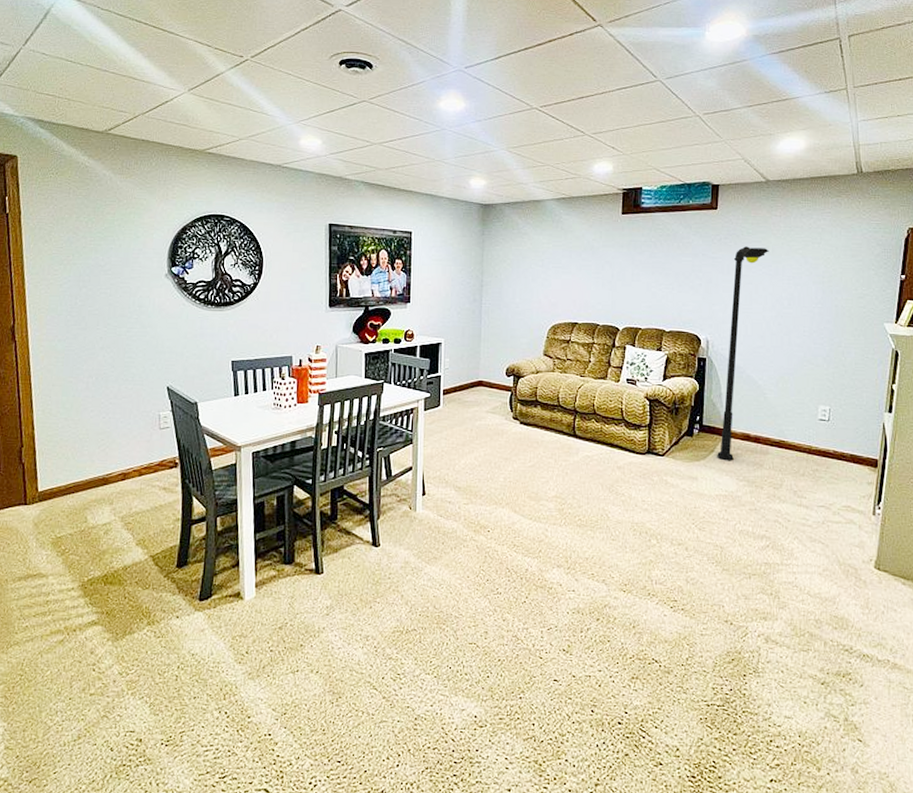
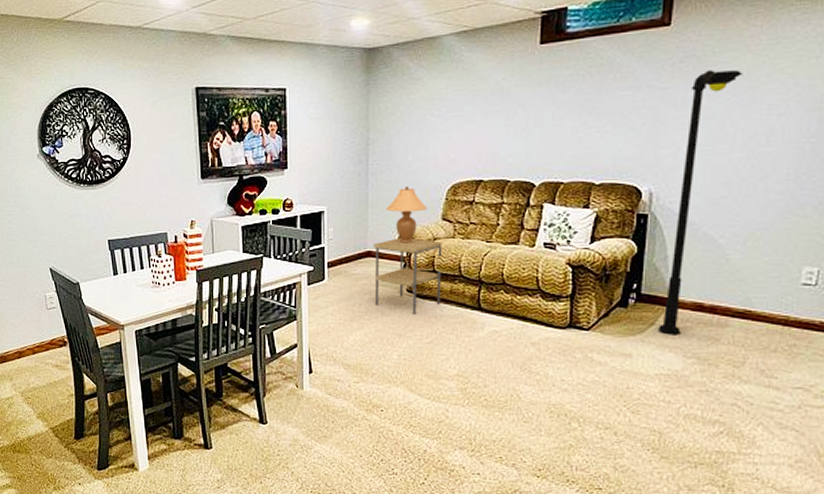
side table: none [484,370,544,440] -> present [373,238,442,314]
table lamp: none [496,324,532,375] -> present [386,186,428,244]

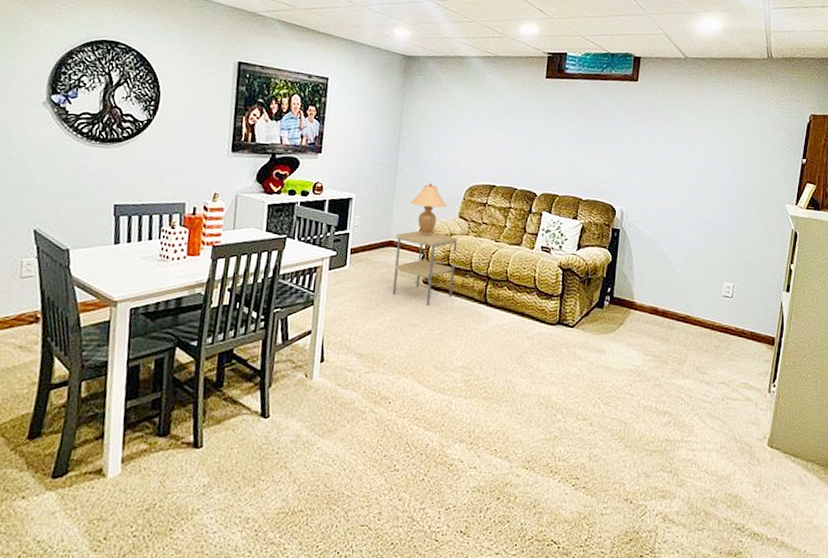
floor lamp: present [658,70,743,334] -> none [626,120,685,334]

